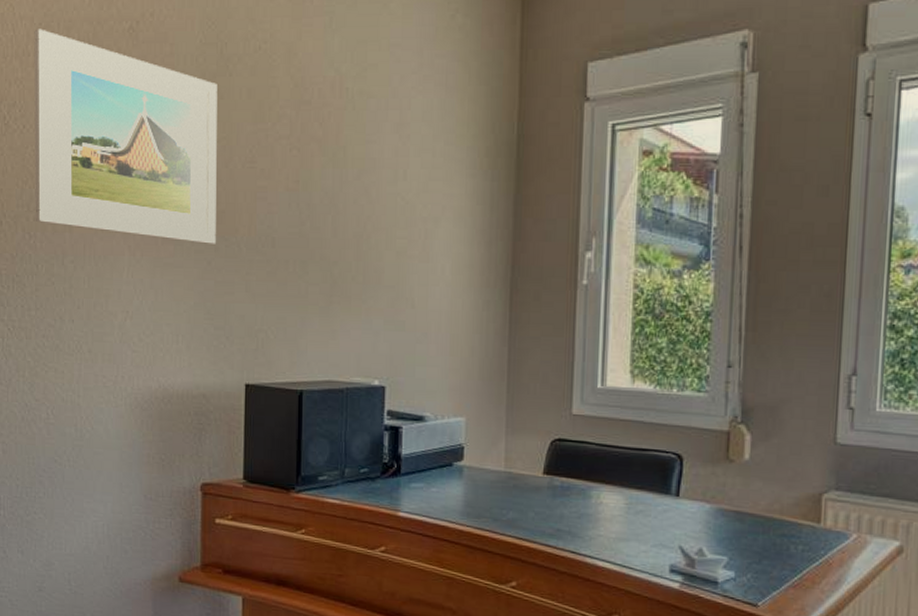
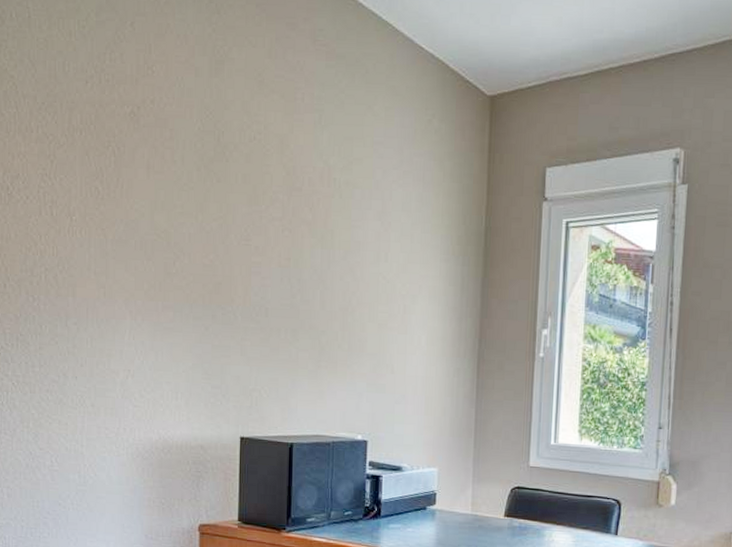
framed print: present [34,29,217,244] -> none [37,107,215,312]

